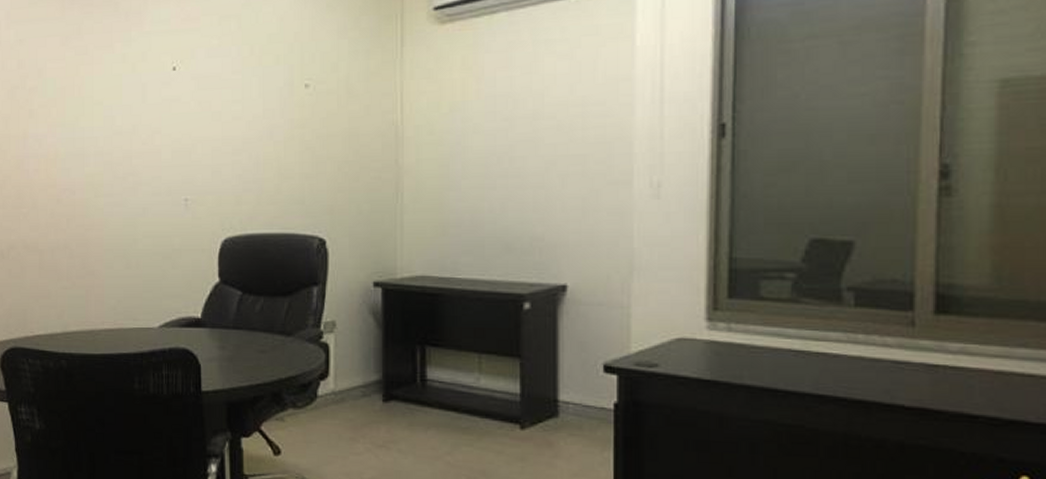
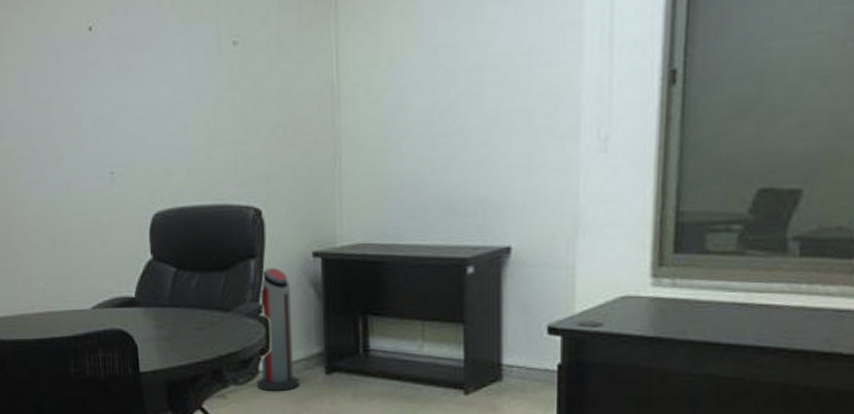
air purifier: none [314,295,357,418] -> present [256,267,300,392]

